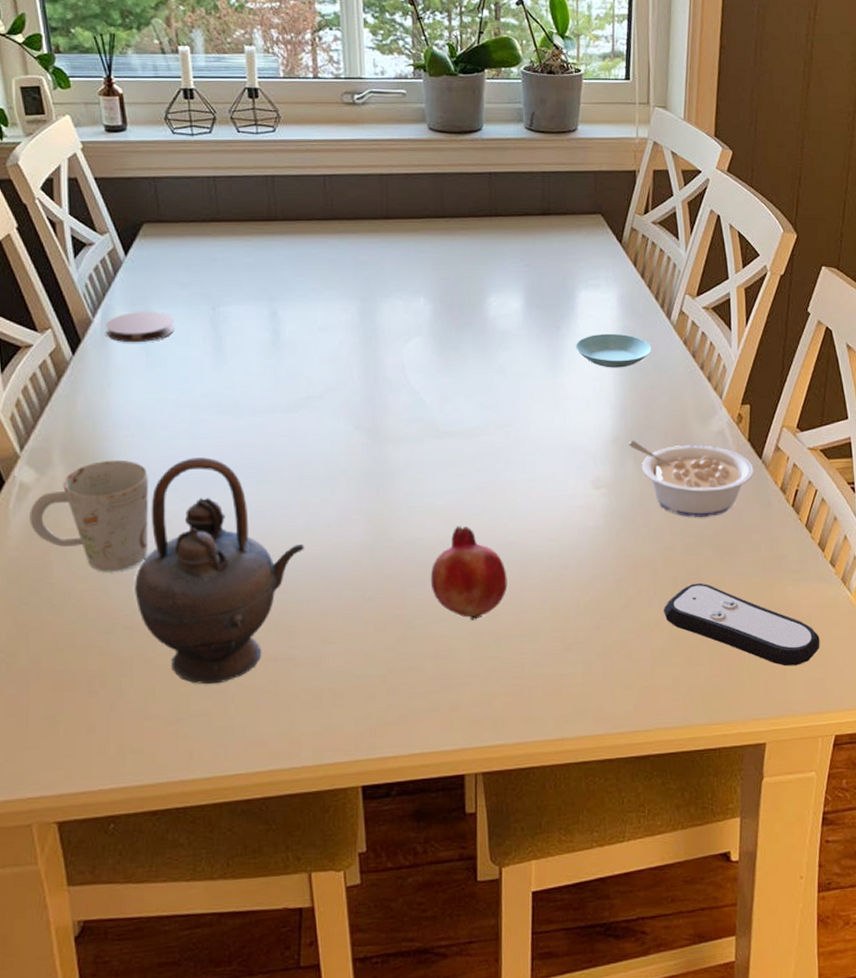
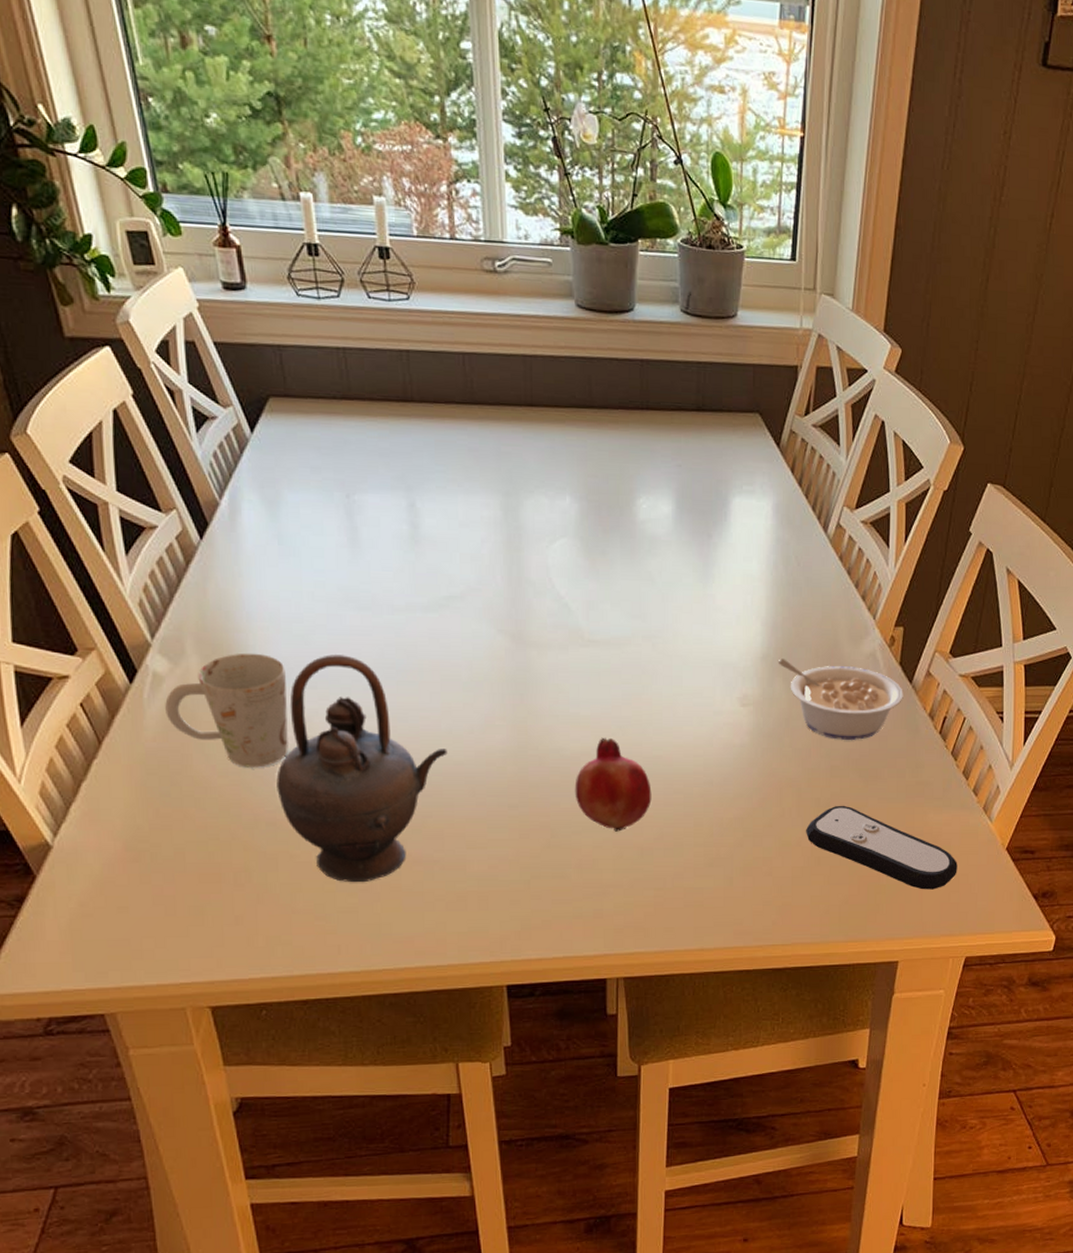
coaster: present [106,311,175,343] -> none [234,495,307,530]
saucer: present [576,333,652,368] -> none [728,544,806,582]

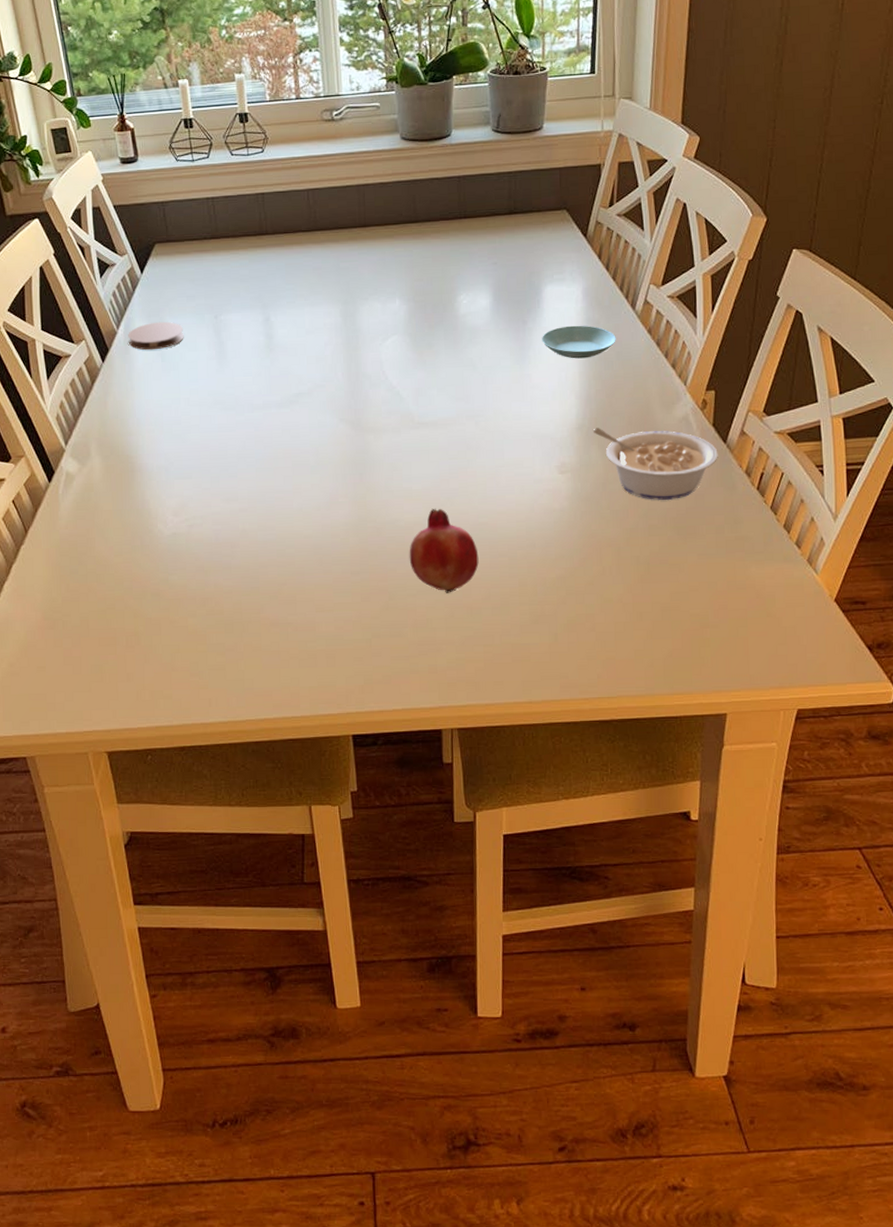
mug: present [165,653,288,768] -> none [75,452,169,547]
coaster: none [234,495,307,530] -> present [128,321,184,351]
teapot: present [276,654,447,883] -> none [160,449,299,644]
saucer: none [728,544,806,582] -> present [542,325,616,359]
remote control: present [806,805,958,890] -> none [627,562,784,643]

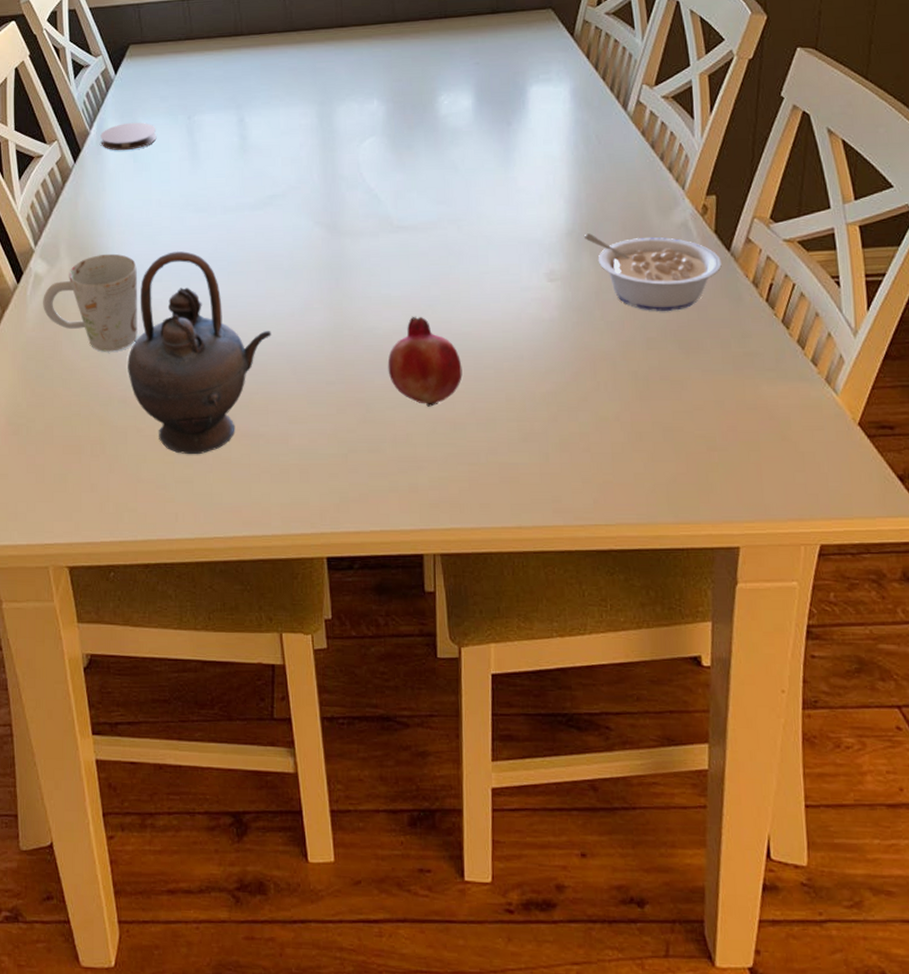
mug: none [75,452,169,547] -> present [43,253,138,352]
teapot: none [160,449,299,644] -> present [128,251,271,455]
saucer: present [542,325,616,359] -> none [528,126,607,161]

